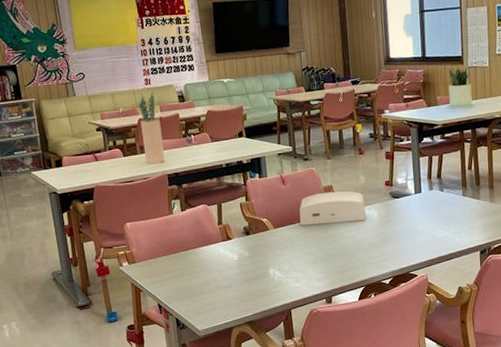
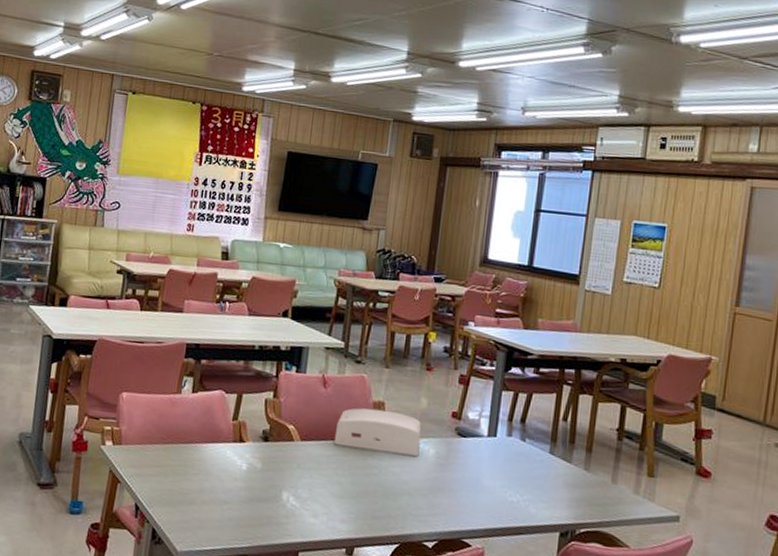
vase: present [139,90,165,164] -> none [164,239,196,328]
planter: present [447,67,475,110] -> none [549,288,586,343]

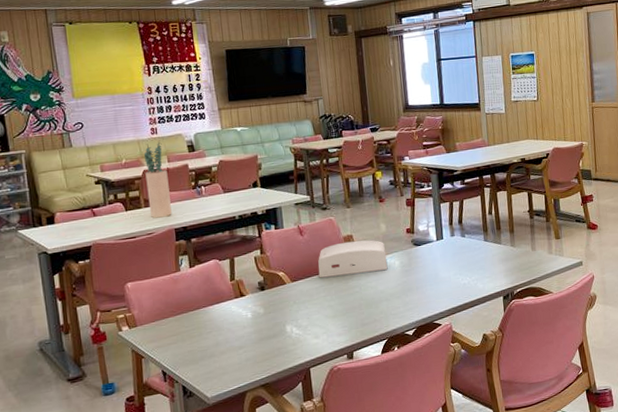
vase: none [164,239,196,328] -> present [144,140,172,219]

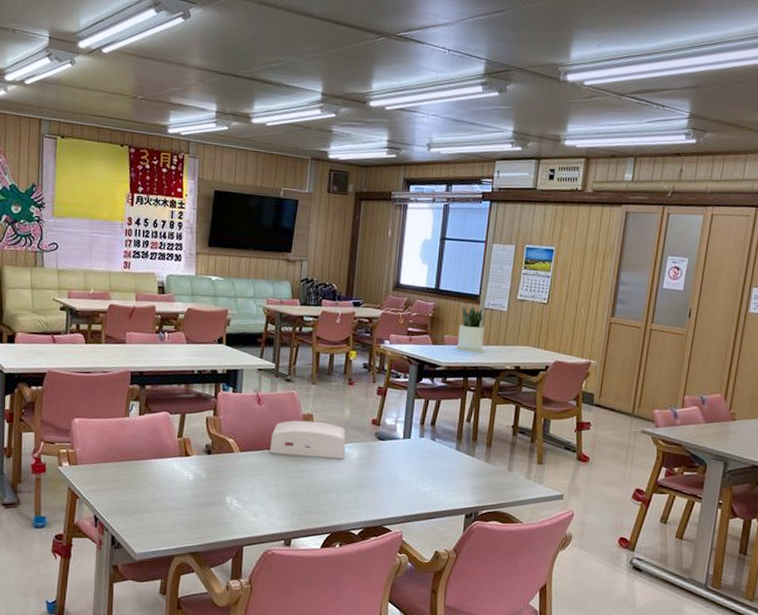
vase: present [144,140,172,219] -> none [109,276,133,358]
planter: none [466,114,493,155] -> present [454,306,486,354]

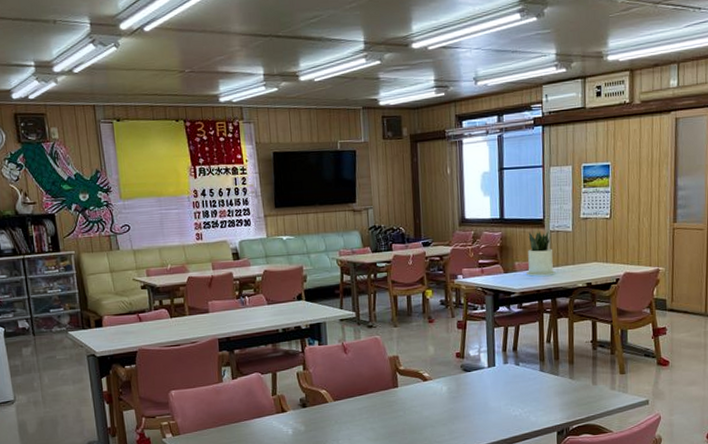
tissue dispenser: present [269,420,346,459] -> none [361,362,435,399]

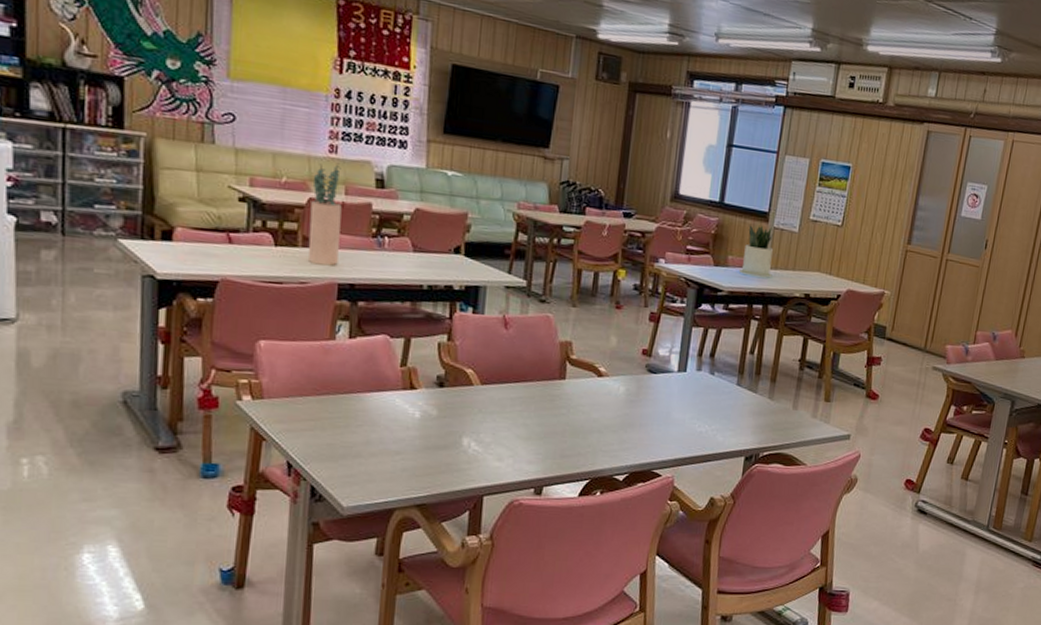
vase: none [189,246,216,327] -> present [307,163,342,266]

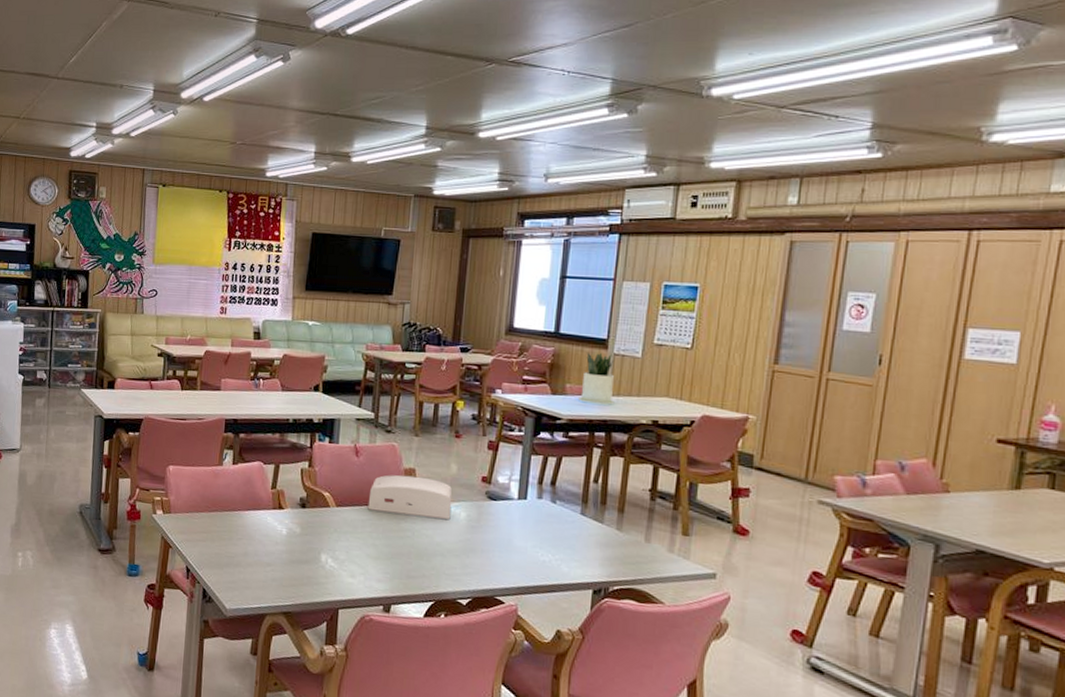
vase: present [307,163,342,266] -> none [204,321,229,405]
tissue dispenser: none [518,348,611,394] -> present [367,475,453,519]

